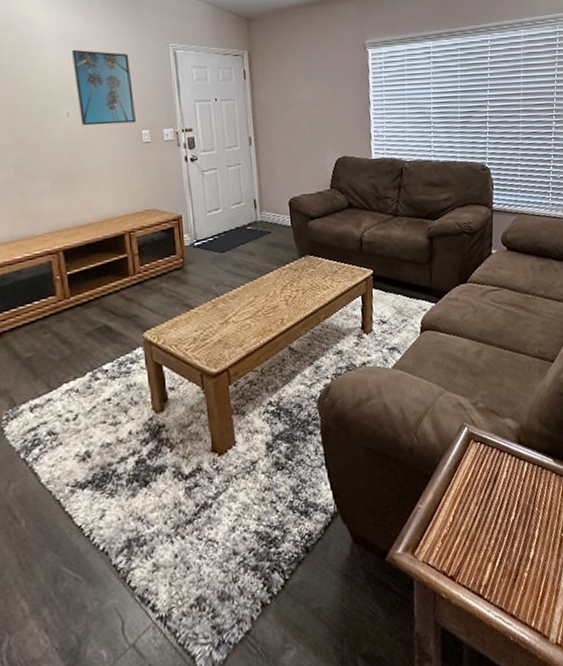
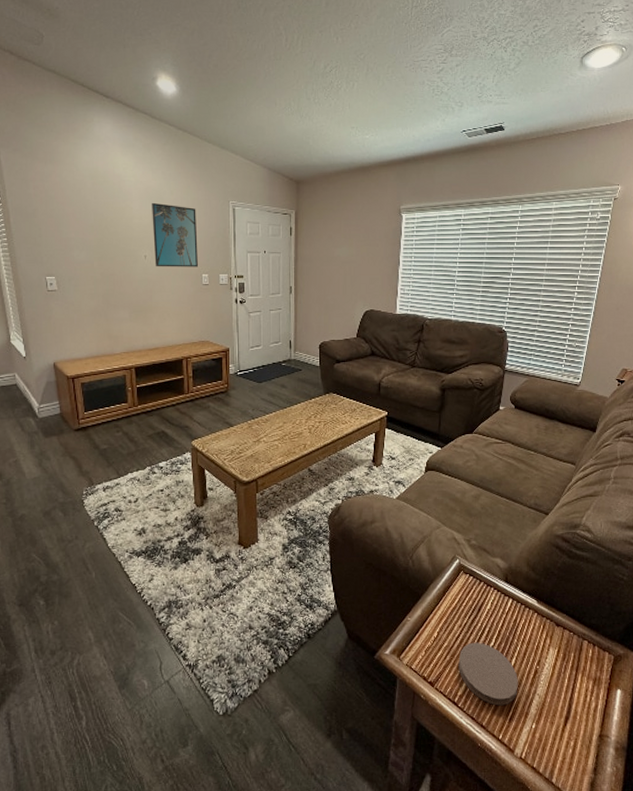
coaster: none [479,518,545,588] -> present [458,642,518,706]

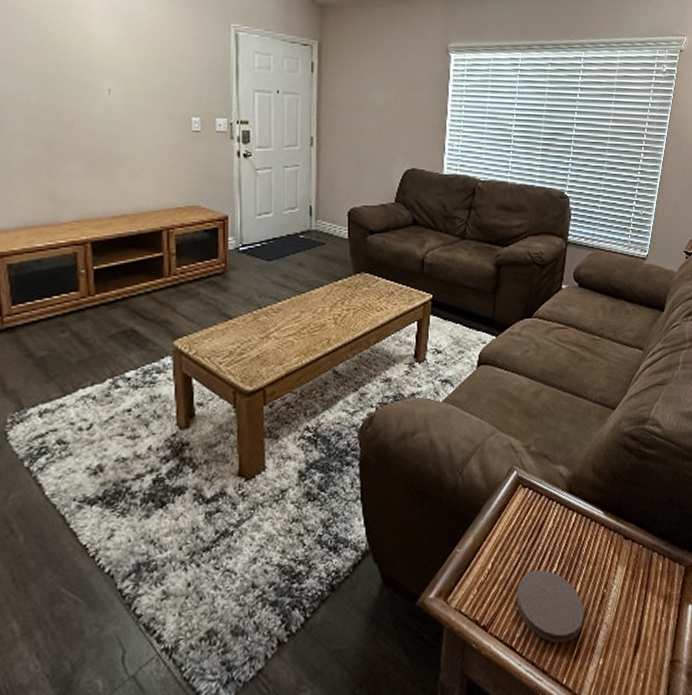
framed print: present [152,202,198,267] -> none [120,18,186,108]

